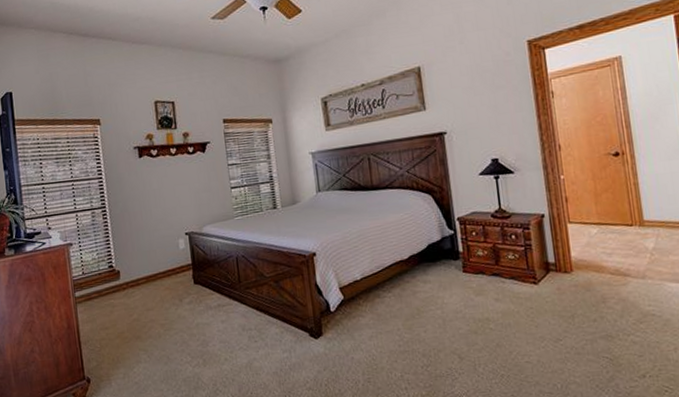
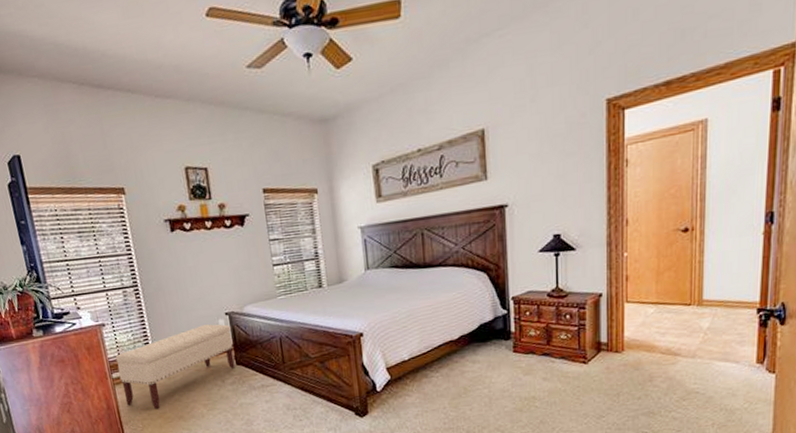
bench: none [79,243,193,329] -> present [115,324,235,410]

